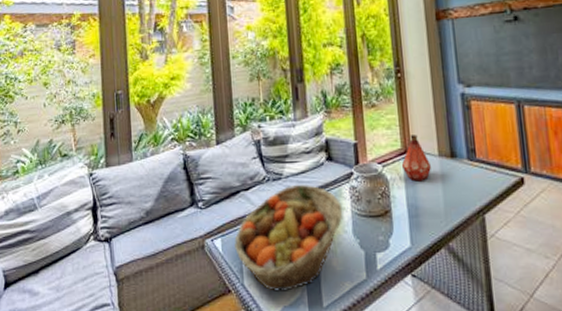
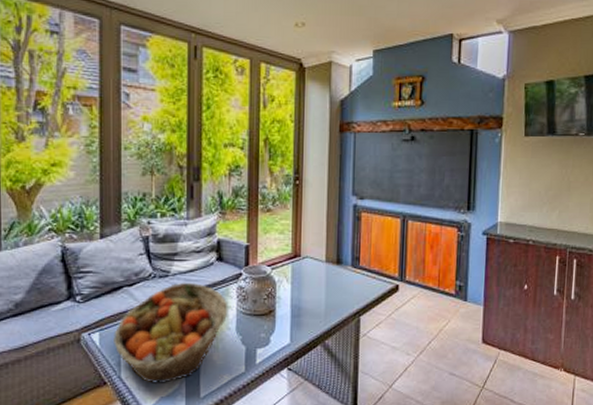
bottle: present [401,134,432,182] -> none [289,241,318,284]

